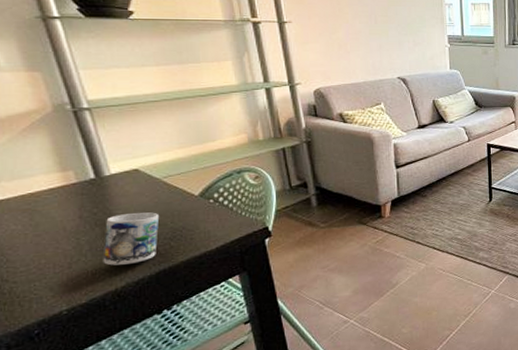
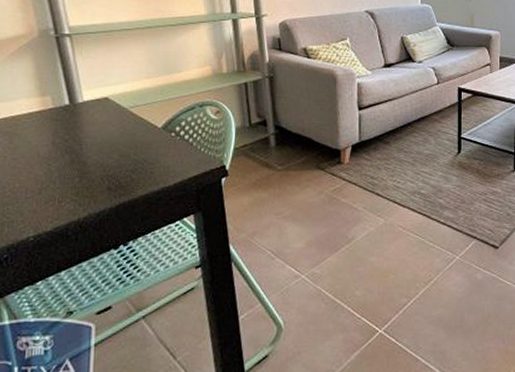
mug: present [102,212,160,266] -> none [69,142,124,195]

